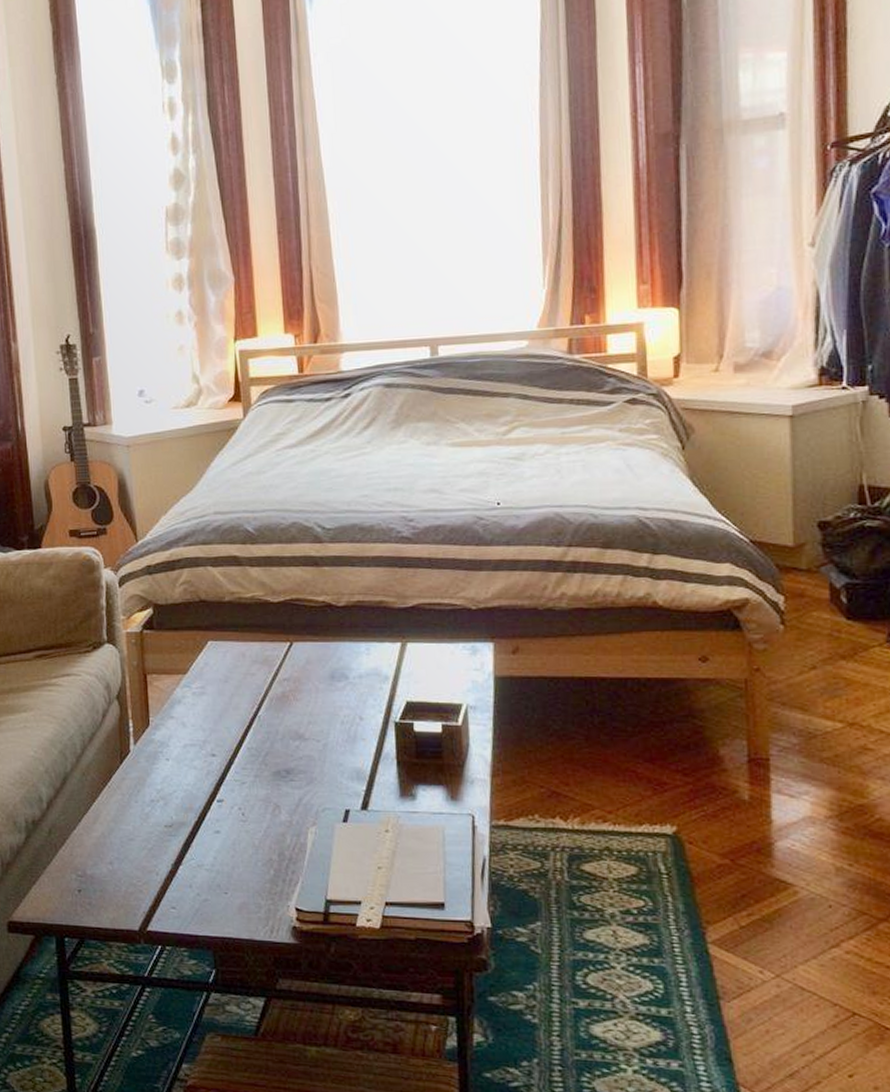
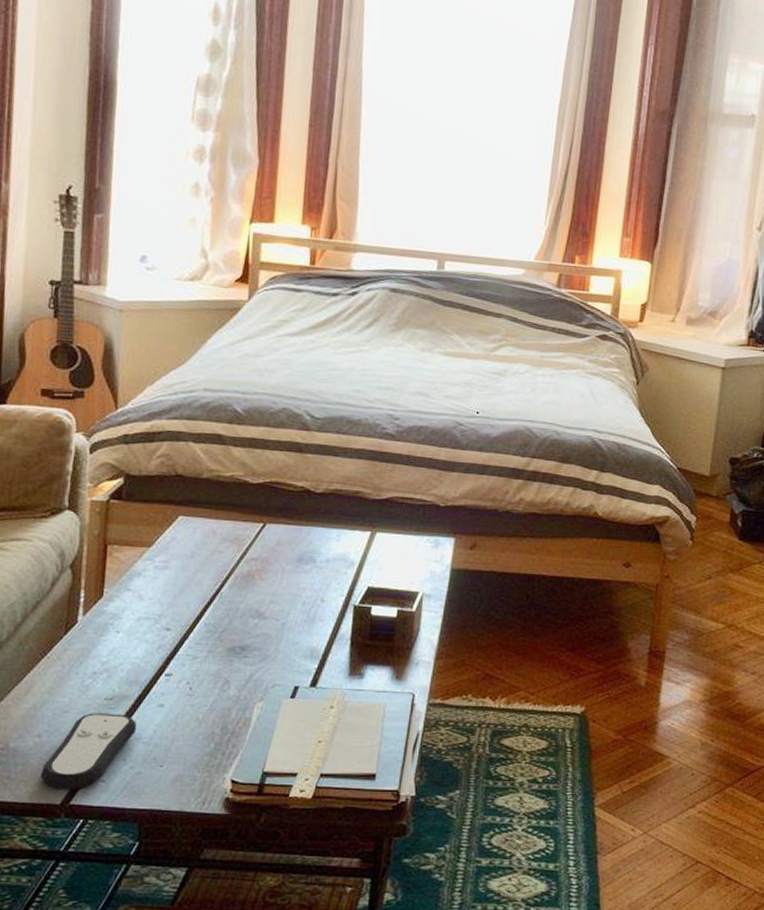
remote control: none [117,840,198,916] -> present [41,713,137,790]

